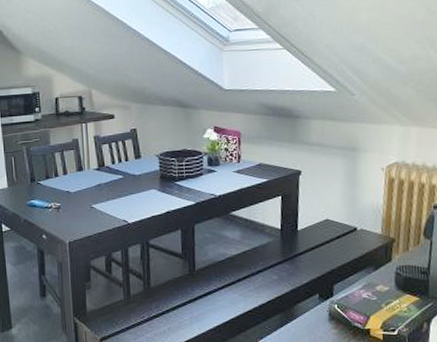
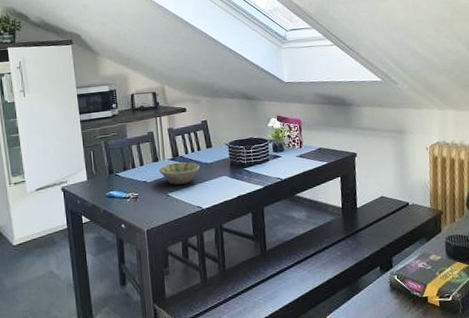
bowl: none [84,172,128,197] -> present [159,162,201,185]

